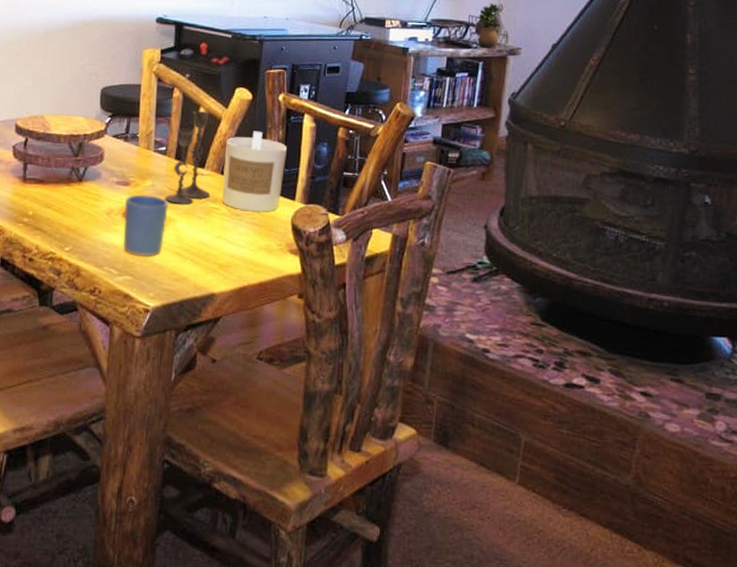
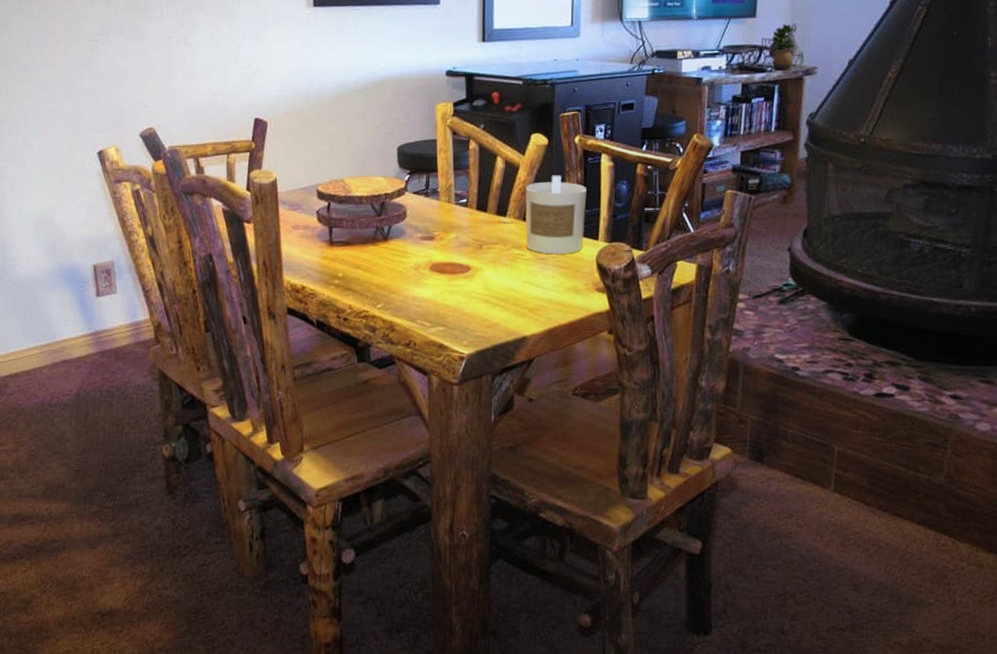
mug: present [124,194,168,257] -> none [431,247,474,307]
candlestick: present [165,110,210,204] -> none [470,160,514,253]

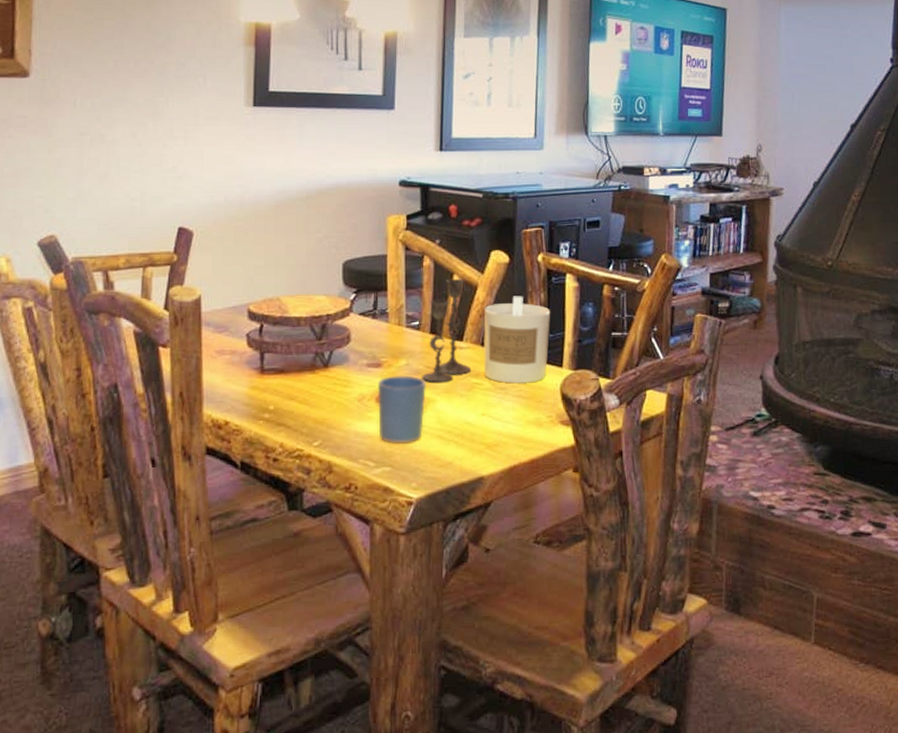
mug: none [431,247,474,307] -> present [377,375,426,444]
candlestick: none [470,160,514,253] -> present [422,278,471,382]
potted plant: present [771,23,795,72] -> none [738,143,761,192]

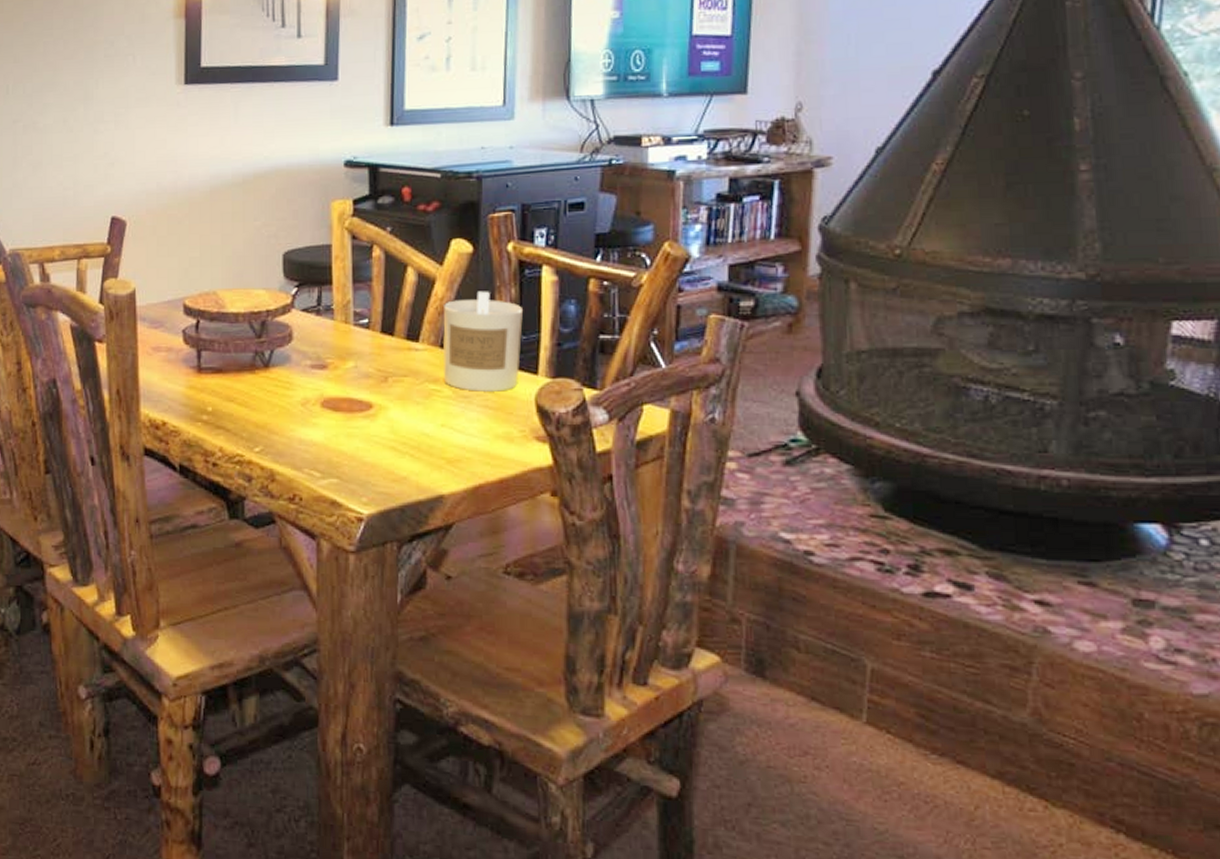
mug: present [377,375,426,444] -> none [322,379,377,454]
candlestick: present [422,278,471,382] -> none [372,271,428,387]

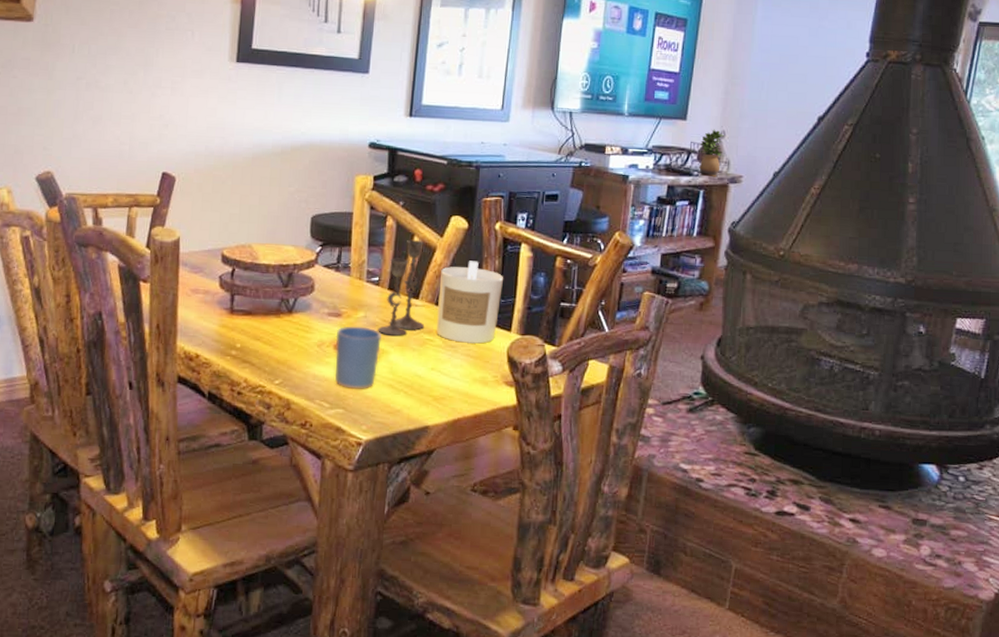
mug: none [322,379,377,454] -> present [335,326,381,389]
candlestick: none [372,271,428,387] -> present [378,239,425,336]
potted plant: none [769,101,801,163] -> present [699,129,724,177]

